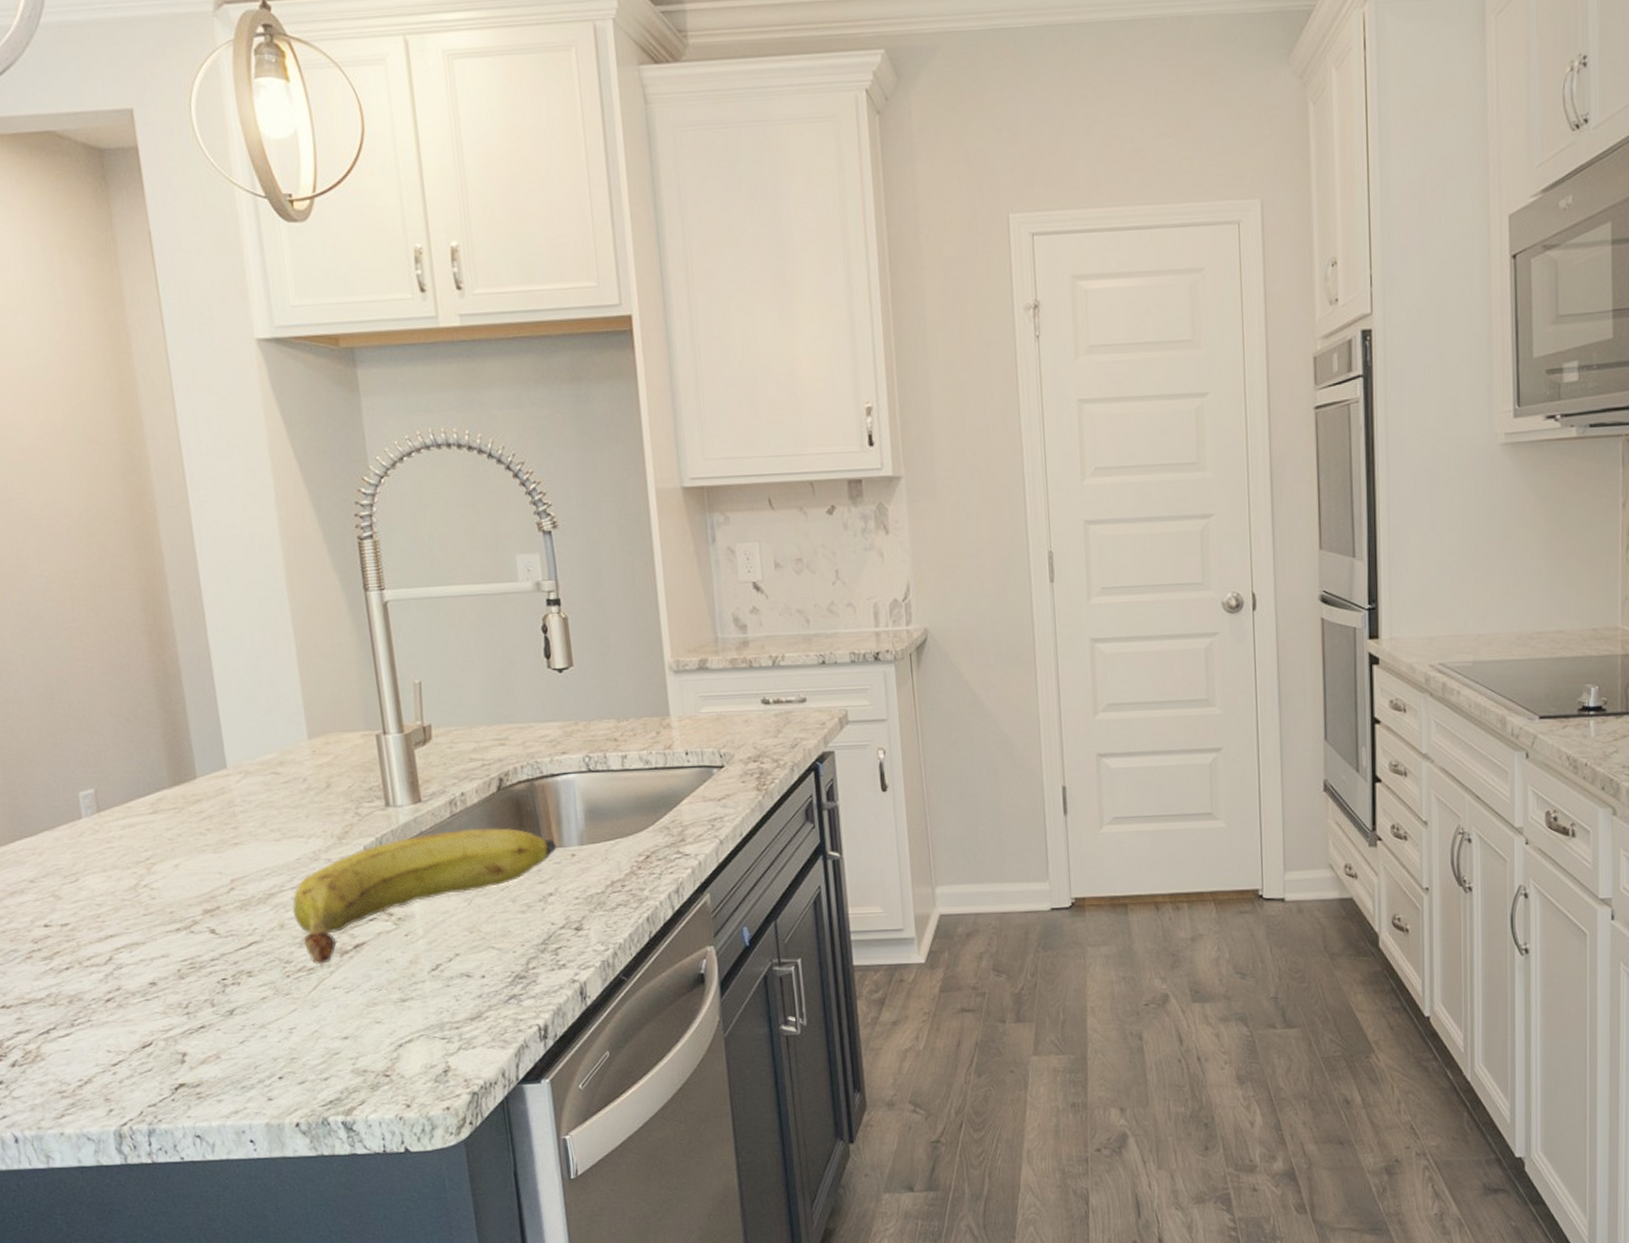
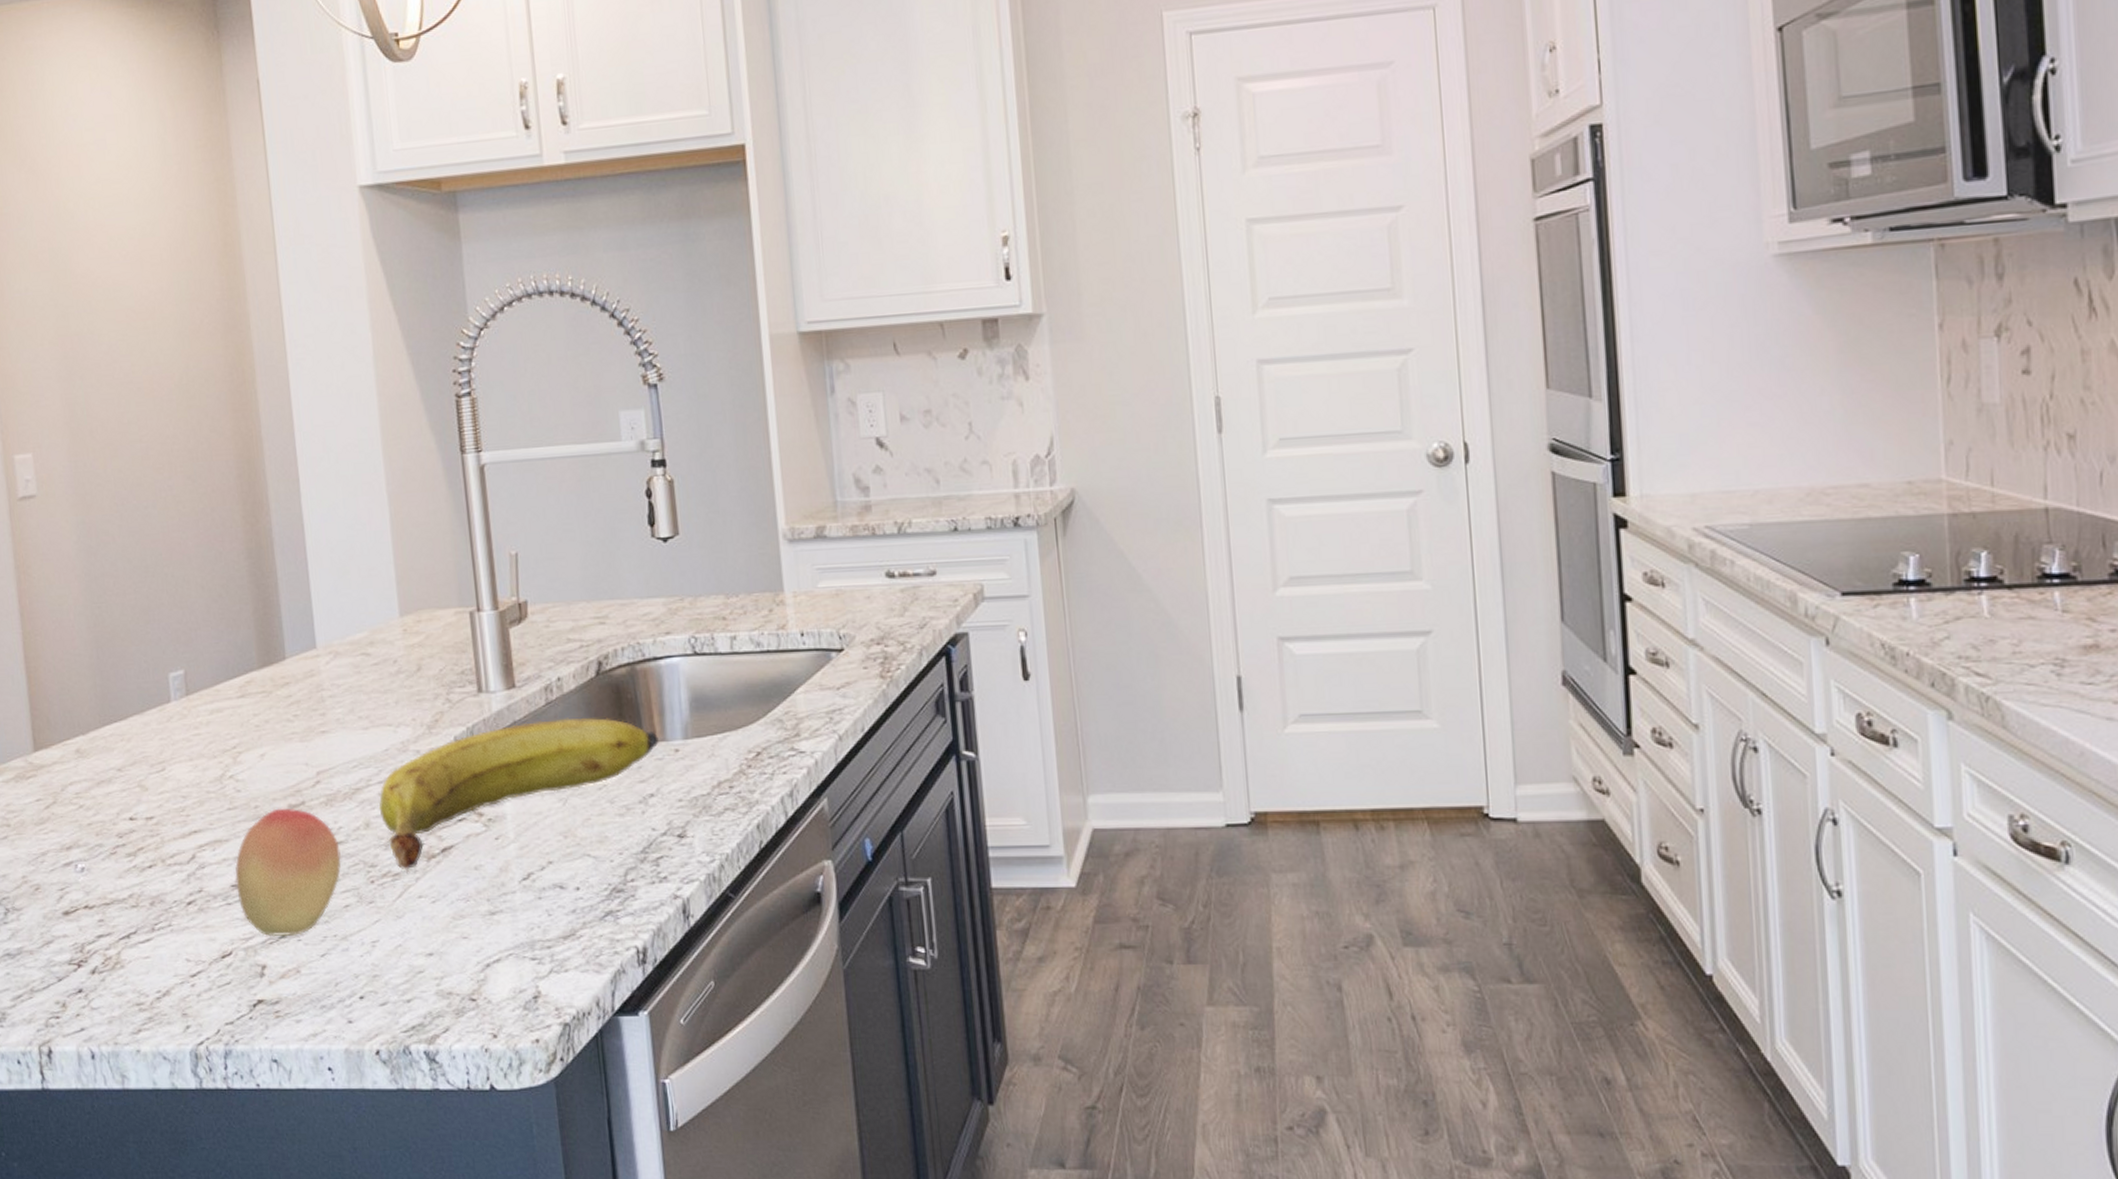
fruit: none [152,912,257,1028] -> present [235,808,341,937]

